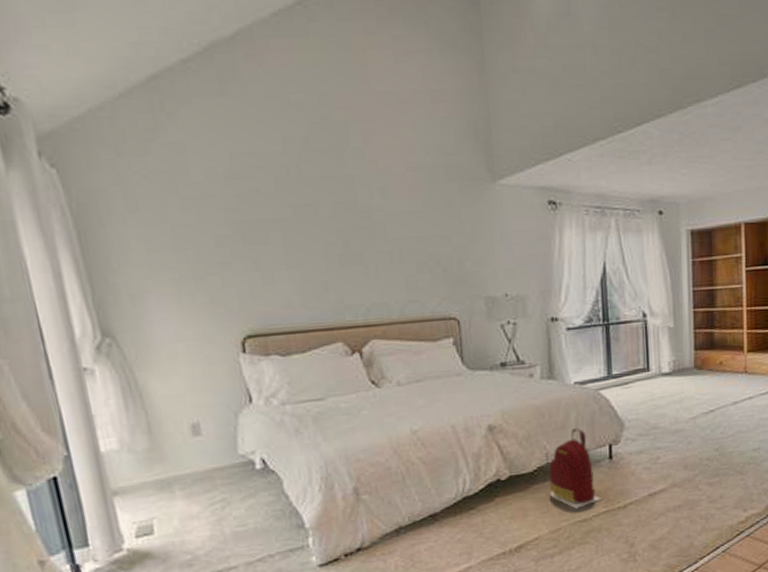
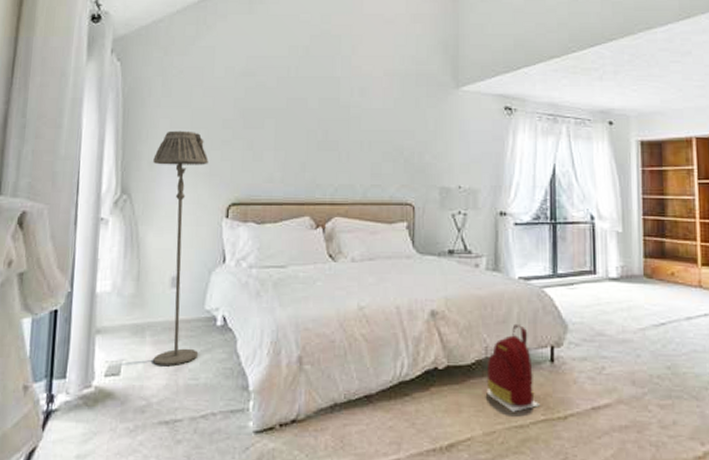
floor lamp: none [134,253,242,519] -> present [153,130,209,367]

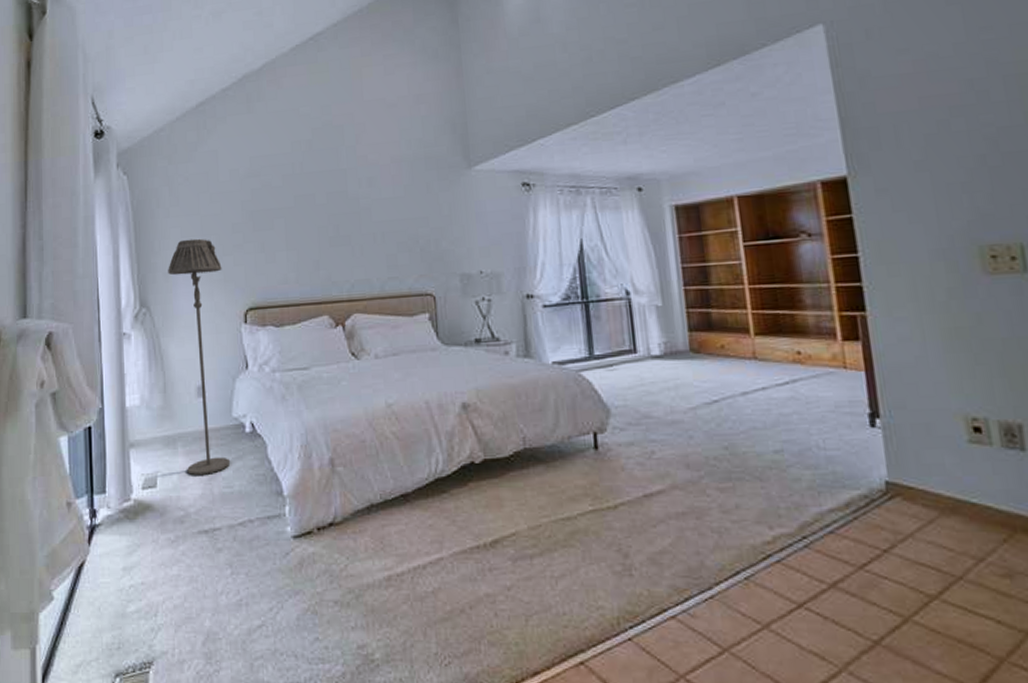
backpack: present [486,323,541,412] -> none [526,411,588,504]

